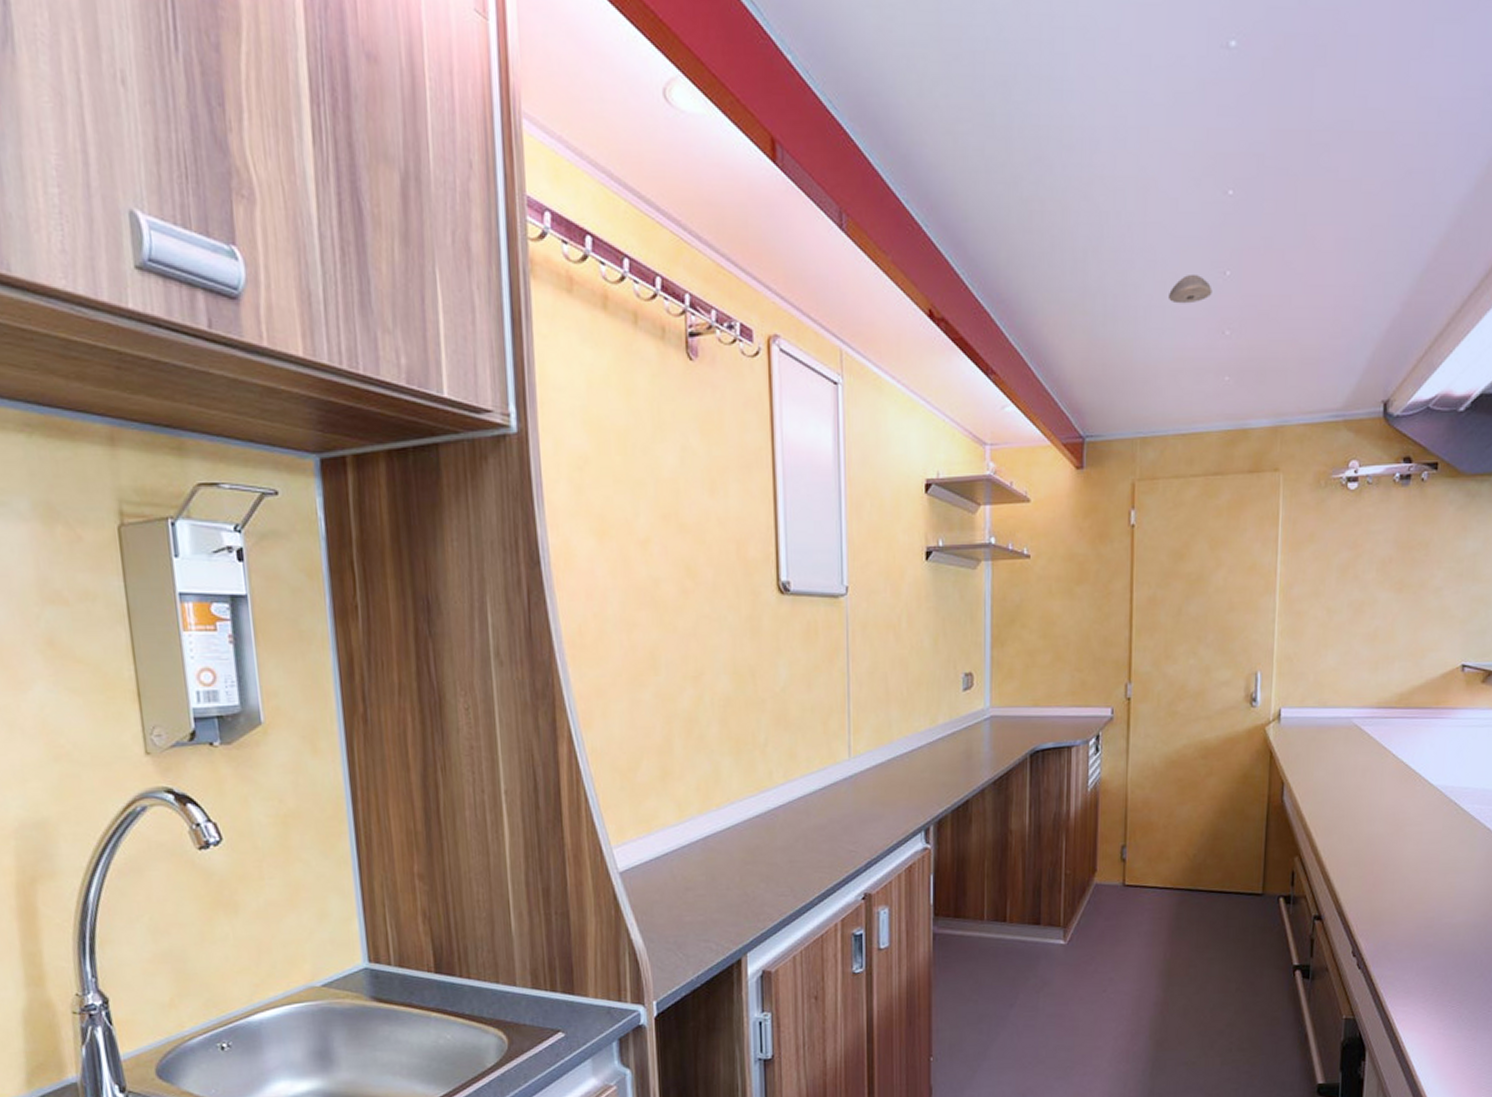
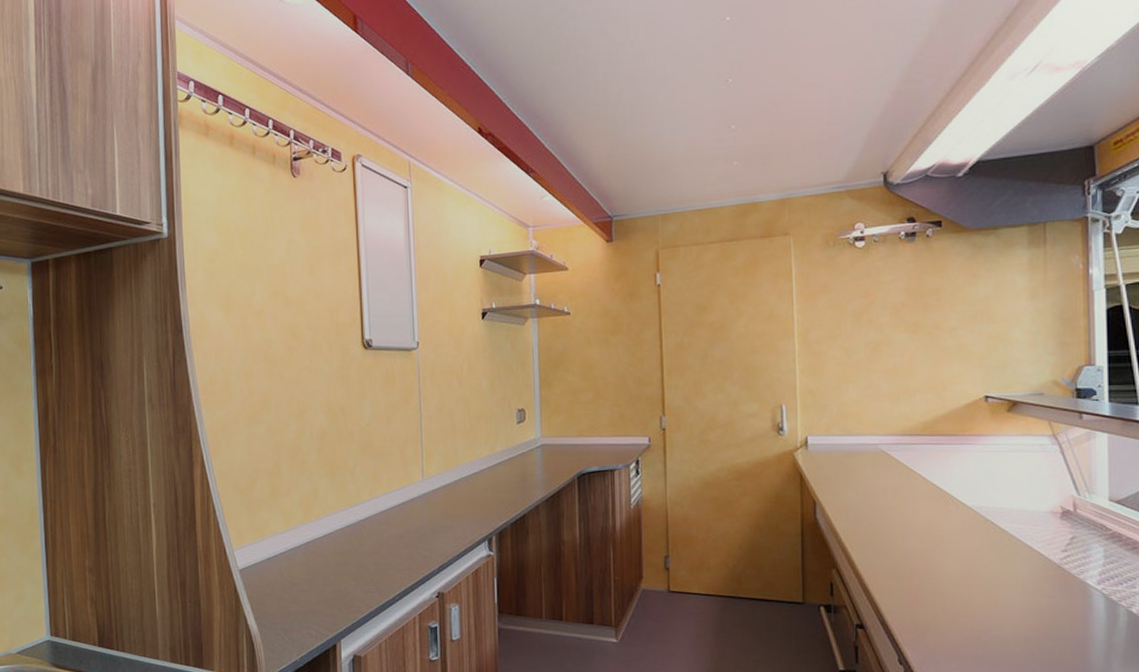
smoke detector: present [1169,273,1212,304] -> none [679,83,717,108]

